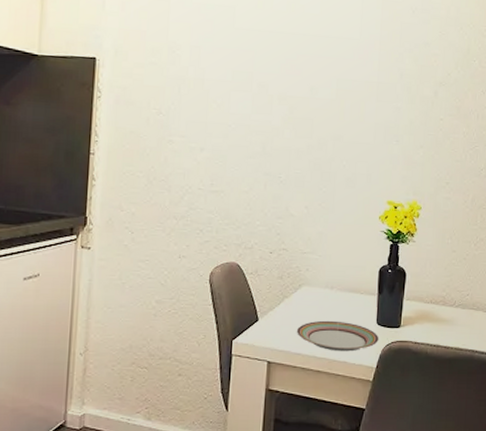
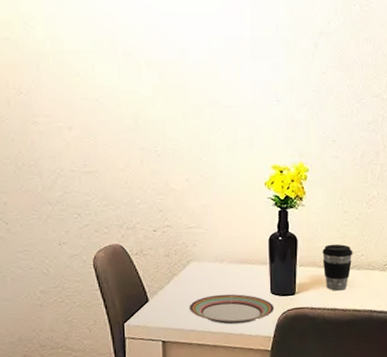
coffee cup: none [428,281,459,328] -> present [322,244,353,291]

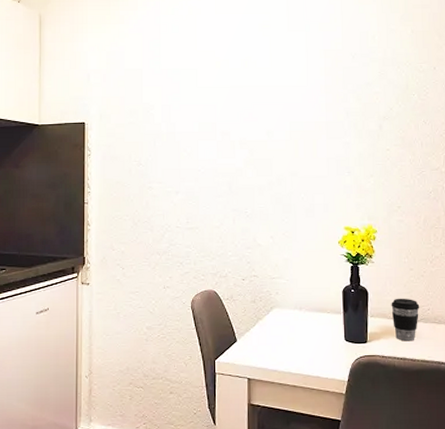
plate: present [189,294,275,325] -> none [271,338,348,367]

